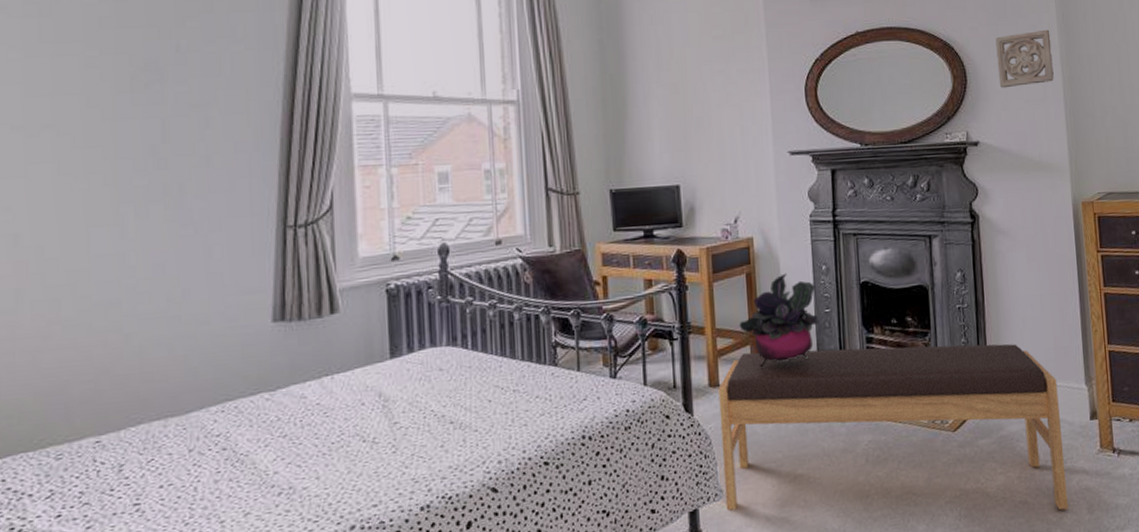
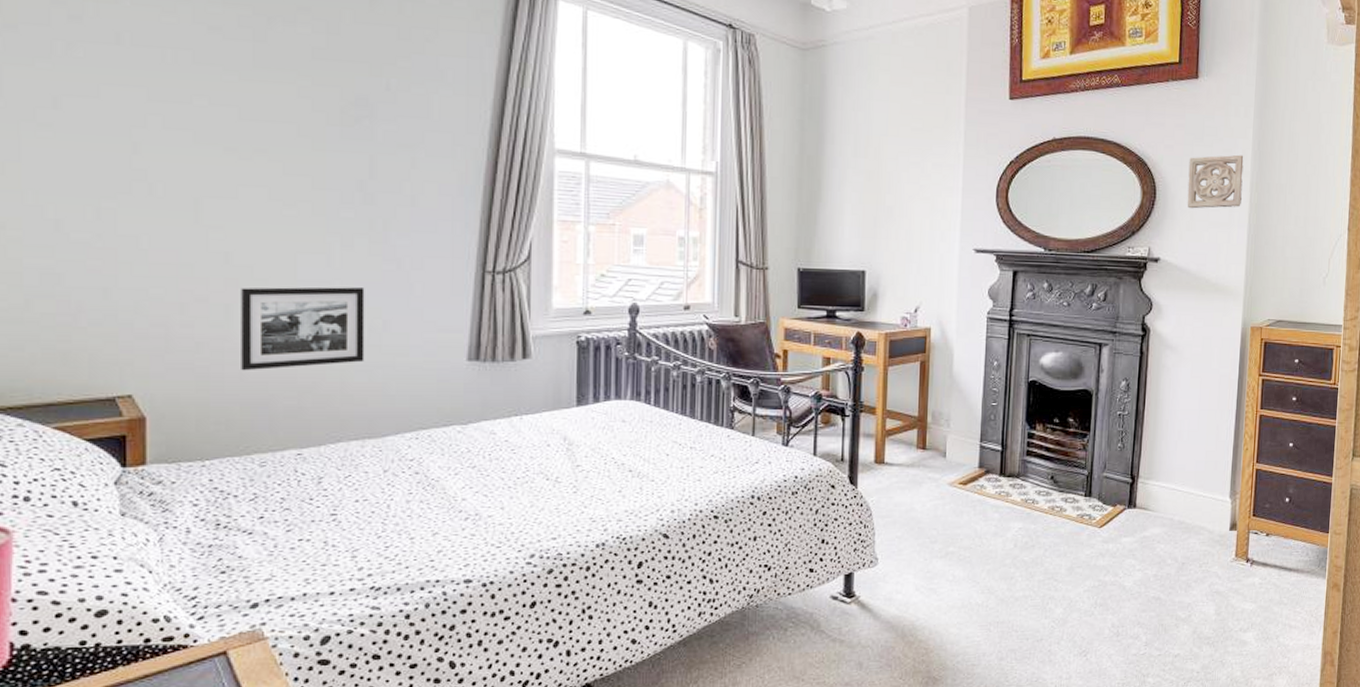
picture frame: none [31,256,164,358] -> present [241,287,365,371]
bench: present [718,343,1069,511] -> none [879,436,1203,609]
potted plant: present [739,273,819,368] -> none [909,365,985,451]

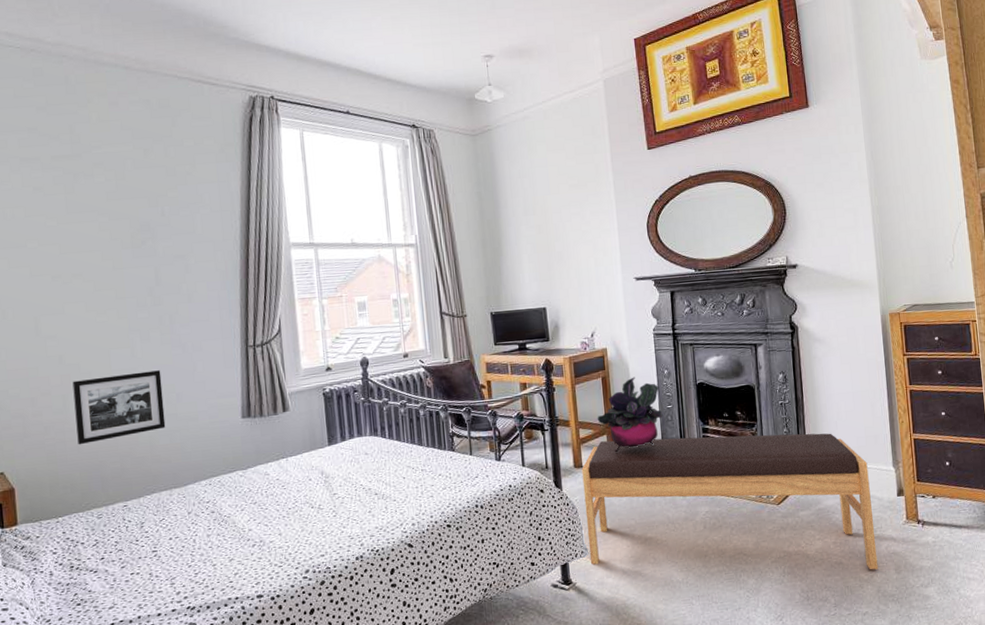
bench: none [879,436,1203,609] -> present [582,433,878,570]
potted plant: none [909,365,985,451] -> present [597,377,663,453]
wall ornament: present [1187,154,1244,209] -> none [811,166,864,219]

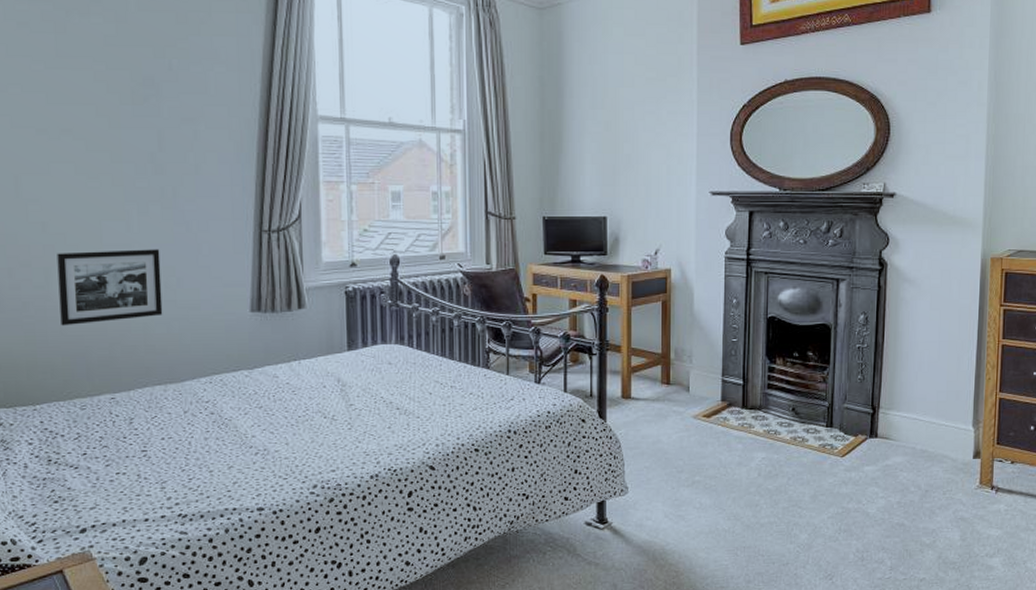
bench: present [582,433,878,570] -> none [630,372,945,535]
potted plant: present [597,377,663,453] -> none [652,303,726,386]

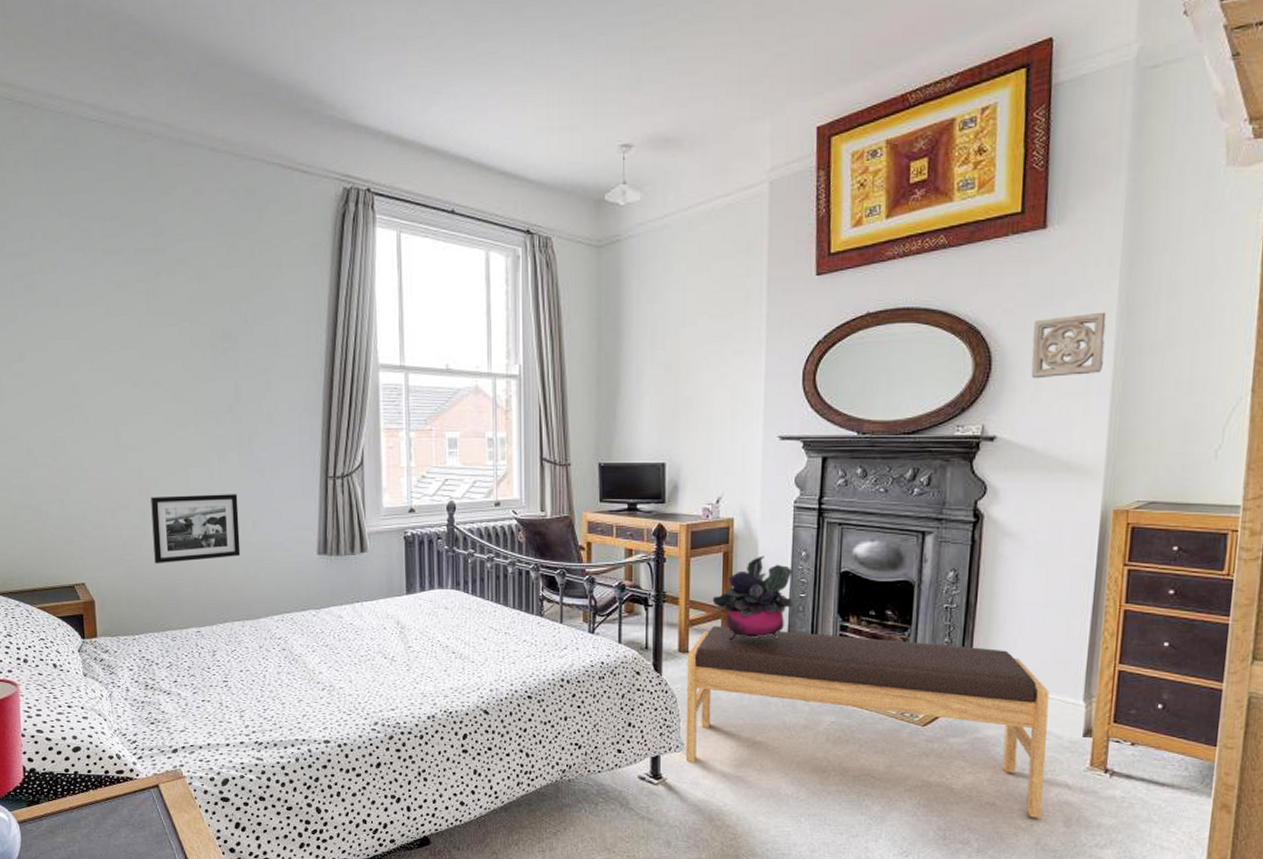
bench: none [630,372,945,535] -> present [685,626,1050,818]
potted plant: none [652,303,726,386] -> present [712,555,793,641]
wall ornament: none [922,86,980,143] -> present [1031,312,1107,379]

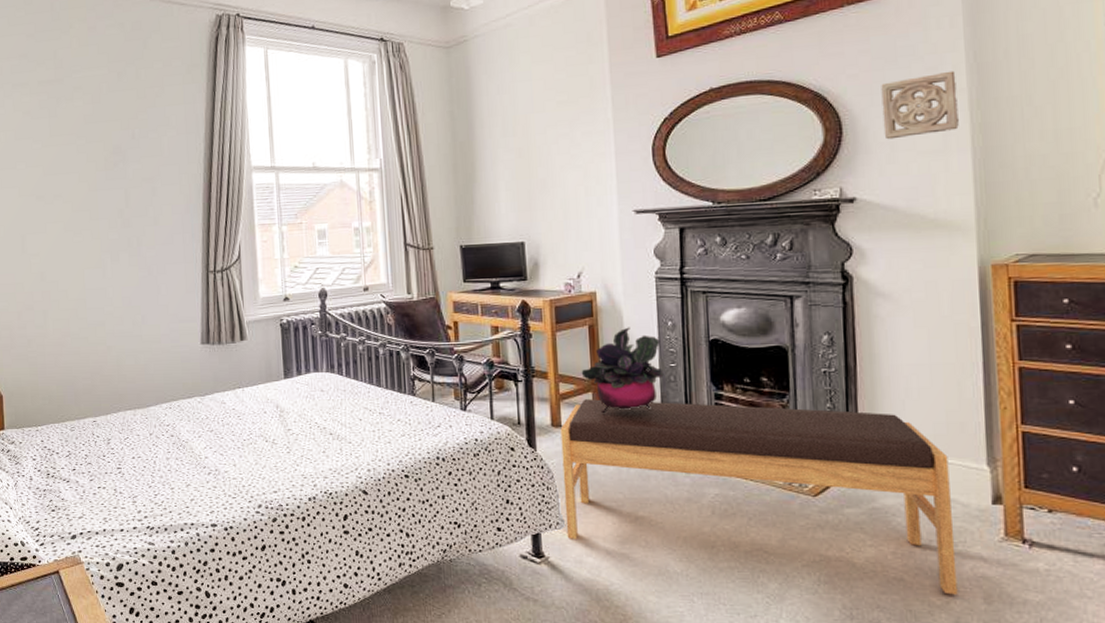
picture frame: present [150,494,241,564] -> none [52,291,132,359]

